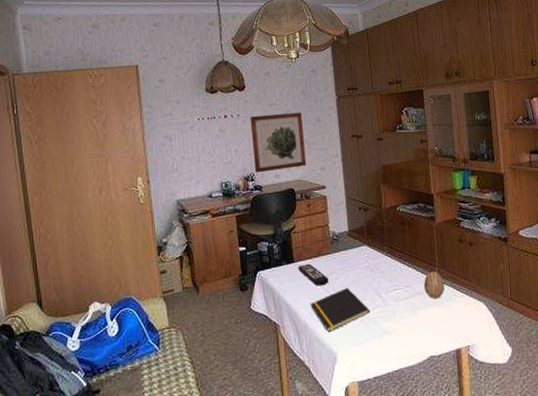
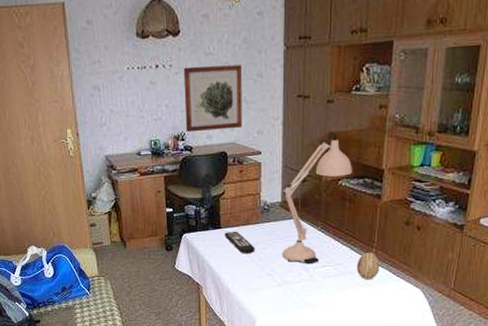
notepad: present [310,288,371,332] -> none [234,259,295,298]
desk lamp: none [348,165,407,290] -> present [282,132,352,265]

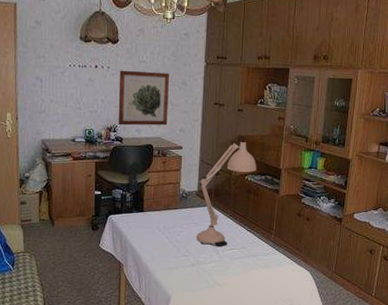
remote control: present [224,231,255,254] -> none [146,214,173,236]
decorative egg: present [356,252,380,279] -> none [258,238,278,262]

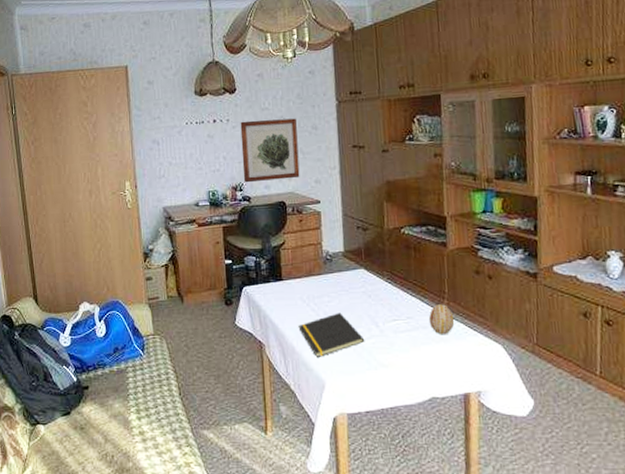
notepad: none [153,241,207,276] -> present [298,313,365,357]
desk lamp: present [196,135,256,247] -> none [345,180,414,319]
decorative egg: none [258,238,278,262] -> present [428,304,455,334]

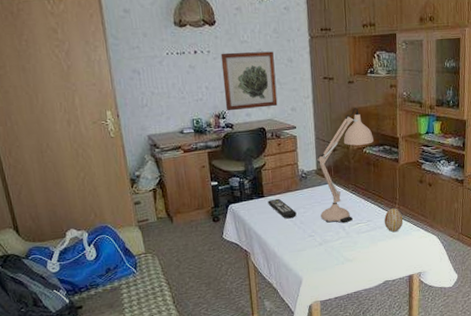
remote control: none [286,283,320,308] -> present [268,198,297,219]
notepad: present [298,313,365,357] -> none [279,221,334,259]
desk lamp: none [345,180,414,319] -> present [317,108,374,223]

